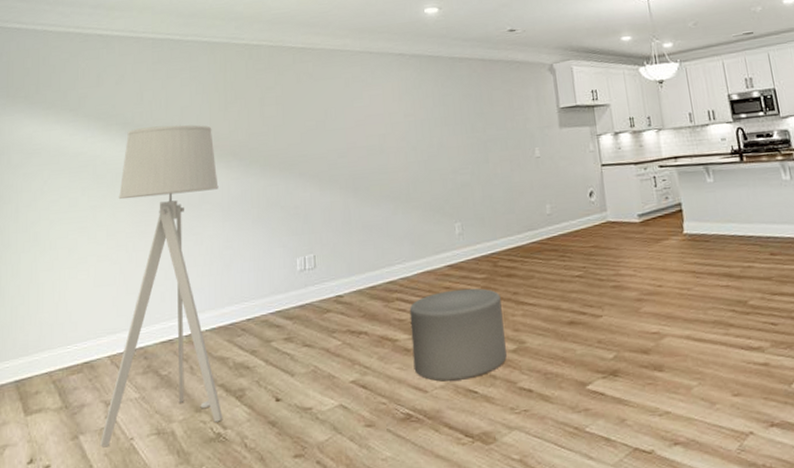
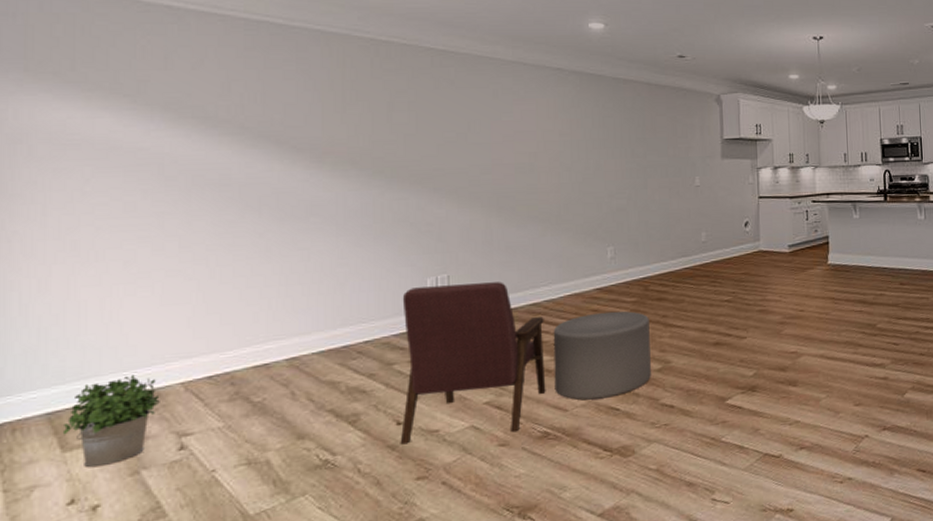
potted plant: none [25,348,93,431] -> present [62,375,160,468]
floor lamp: present [99,124,223,448] -> none [169,123,332,482]
armchair: none [276,260,406,421] -> present [400,282,546,445]

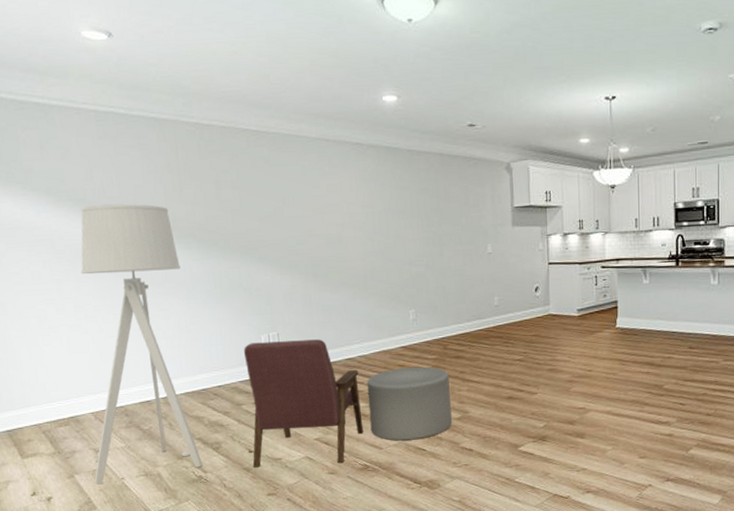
potted plant: present [62,375,160,468] -> none [19,405,80,471]
floor lamp: none [169,123,332,482] -> present [80,204,203,485]

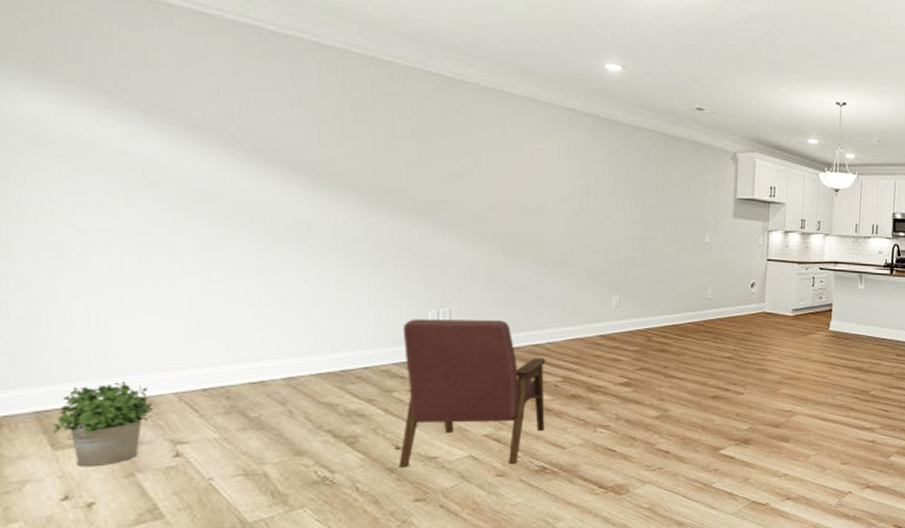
potted plant: none [19,405,80,471] -> present [52,381,153,467]
floor lamp: present [80,204,203,485] -> none [165,133,331,486]
pouf: present [366,366,452,441] -> none [553,358,650,440]

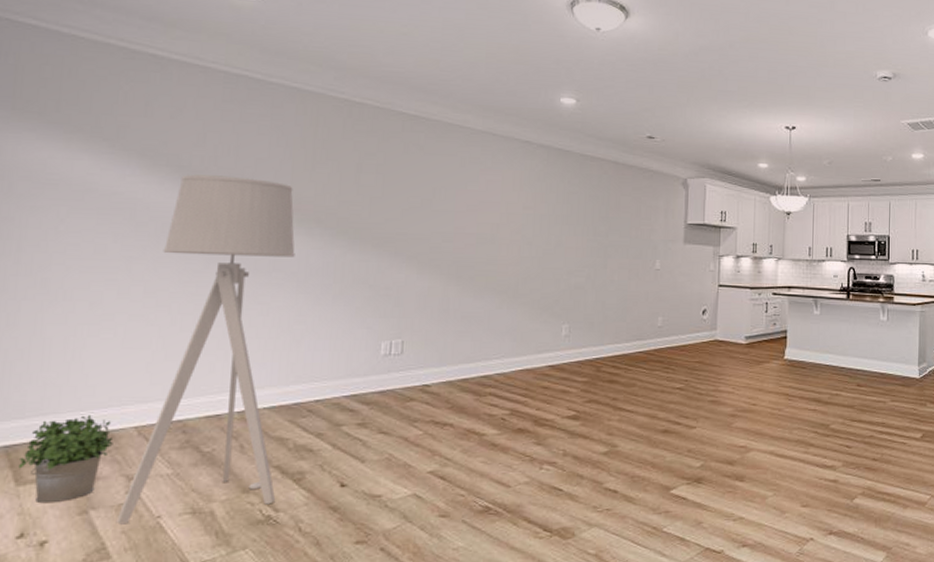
floor lamp: none [165,133,331,486] -> present [115,174,295,525]
armchair: present [398,319,546,468] -> none [342,350,494,507]

